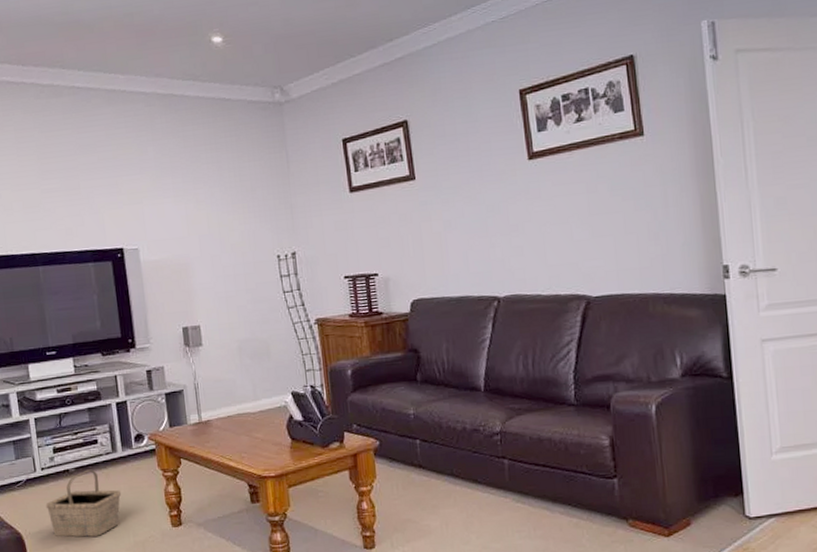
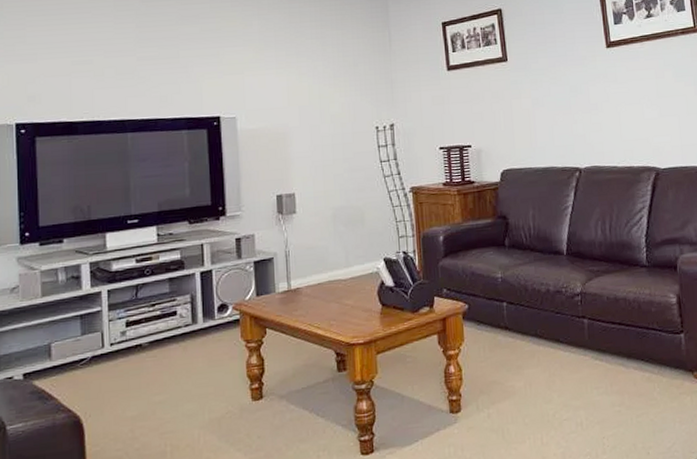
basket: present [45,469,122,537] -> none [111,343,199,418]

